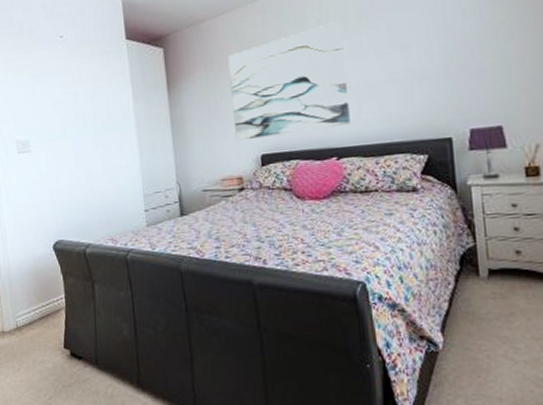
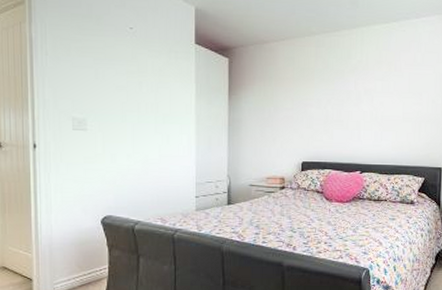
wall art: present [228,21,351,140] -> none [283,65,376,148]

